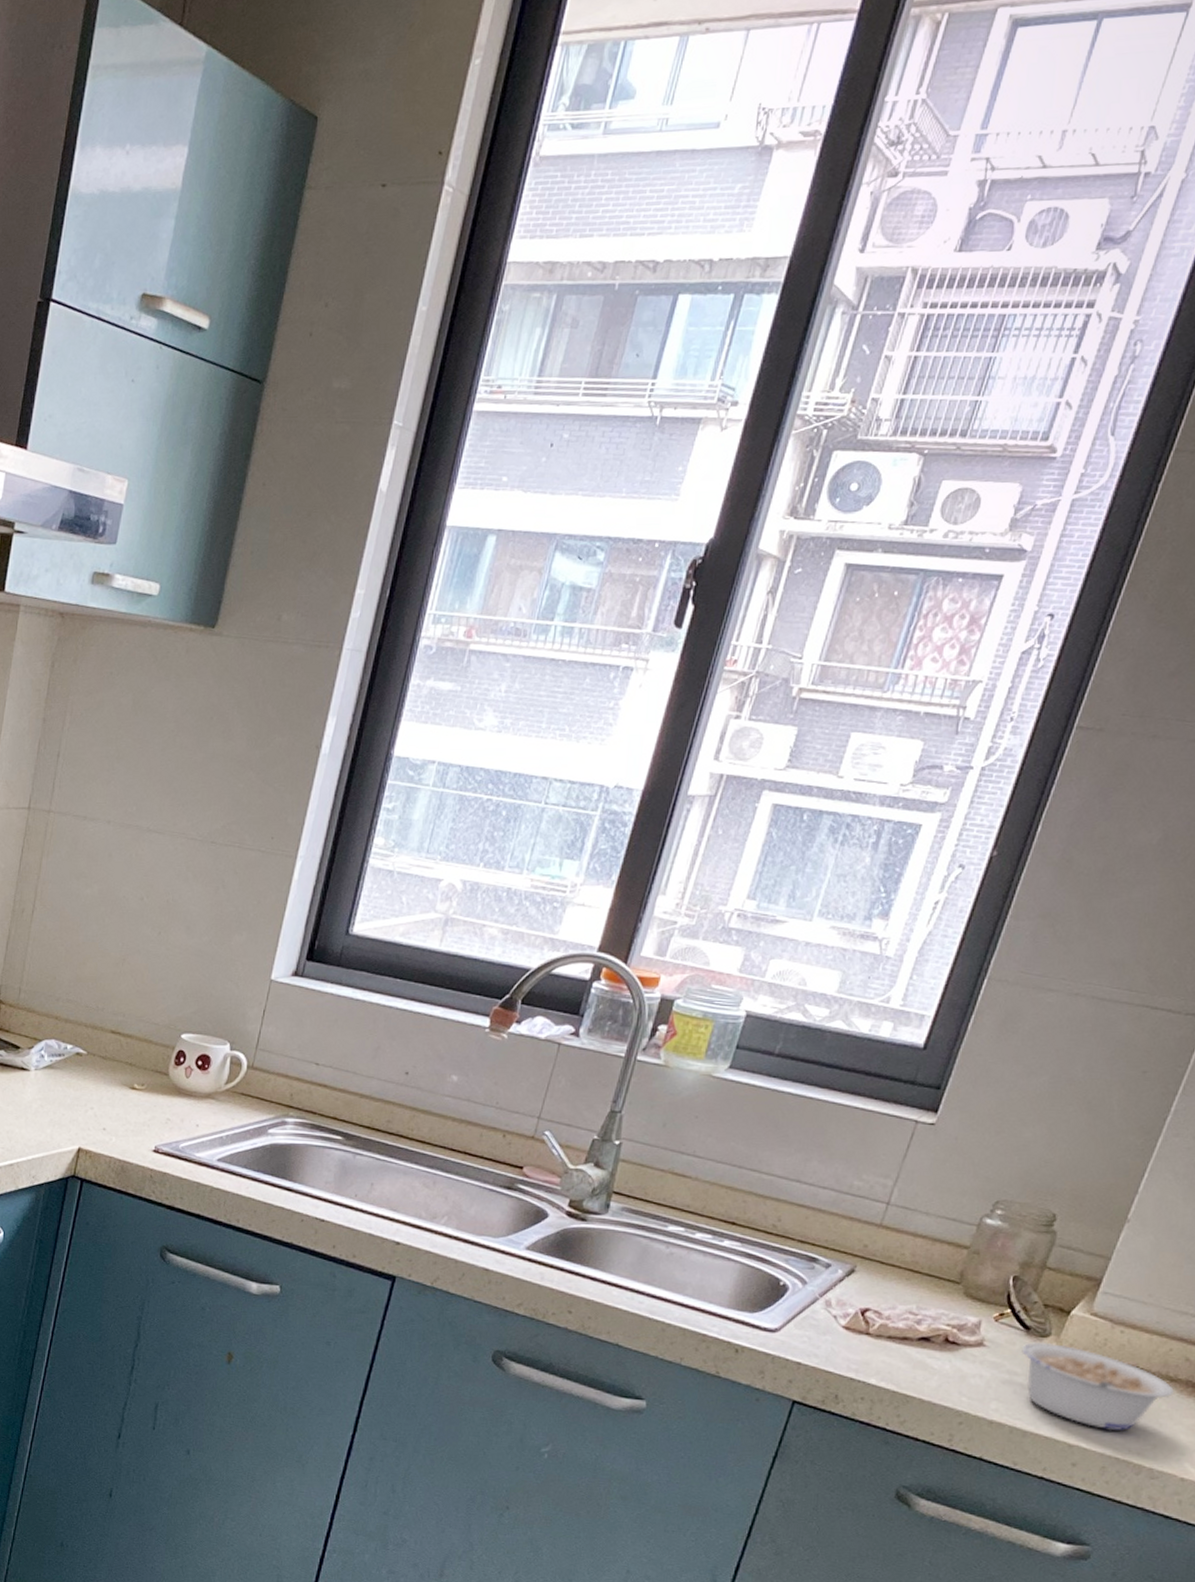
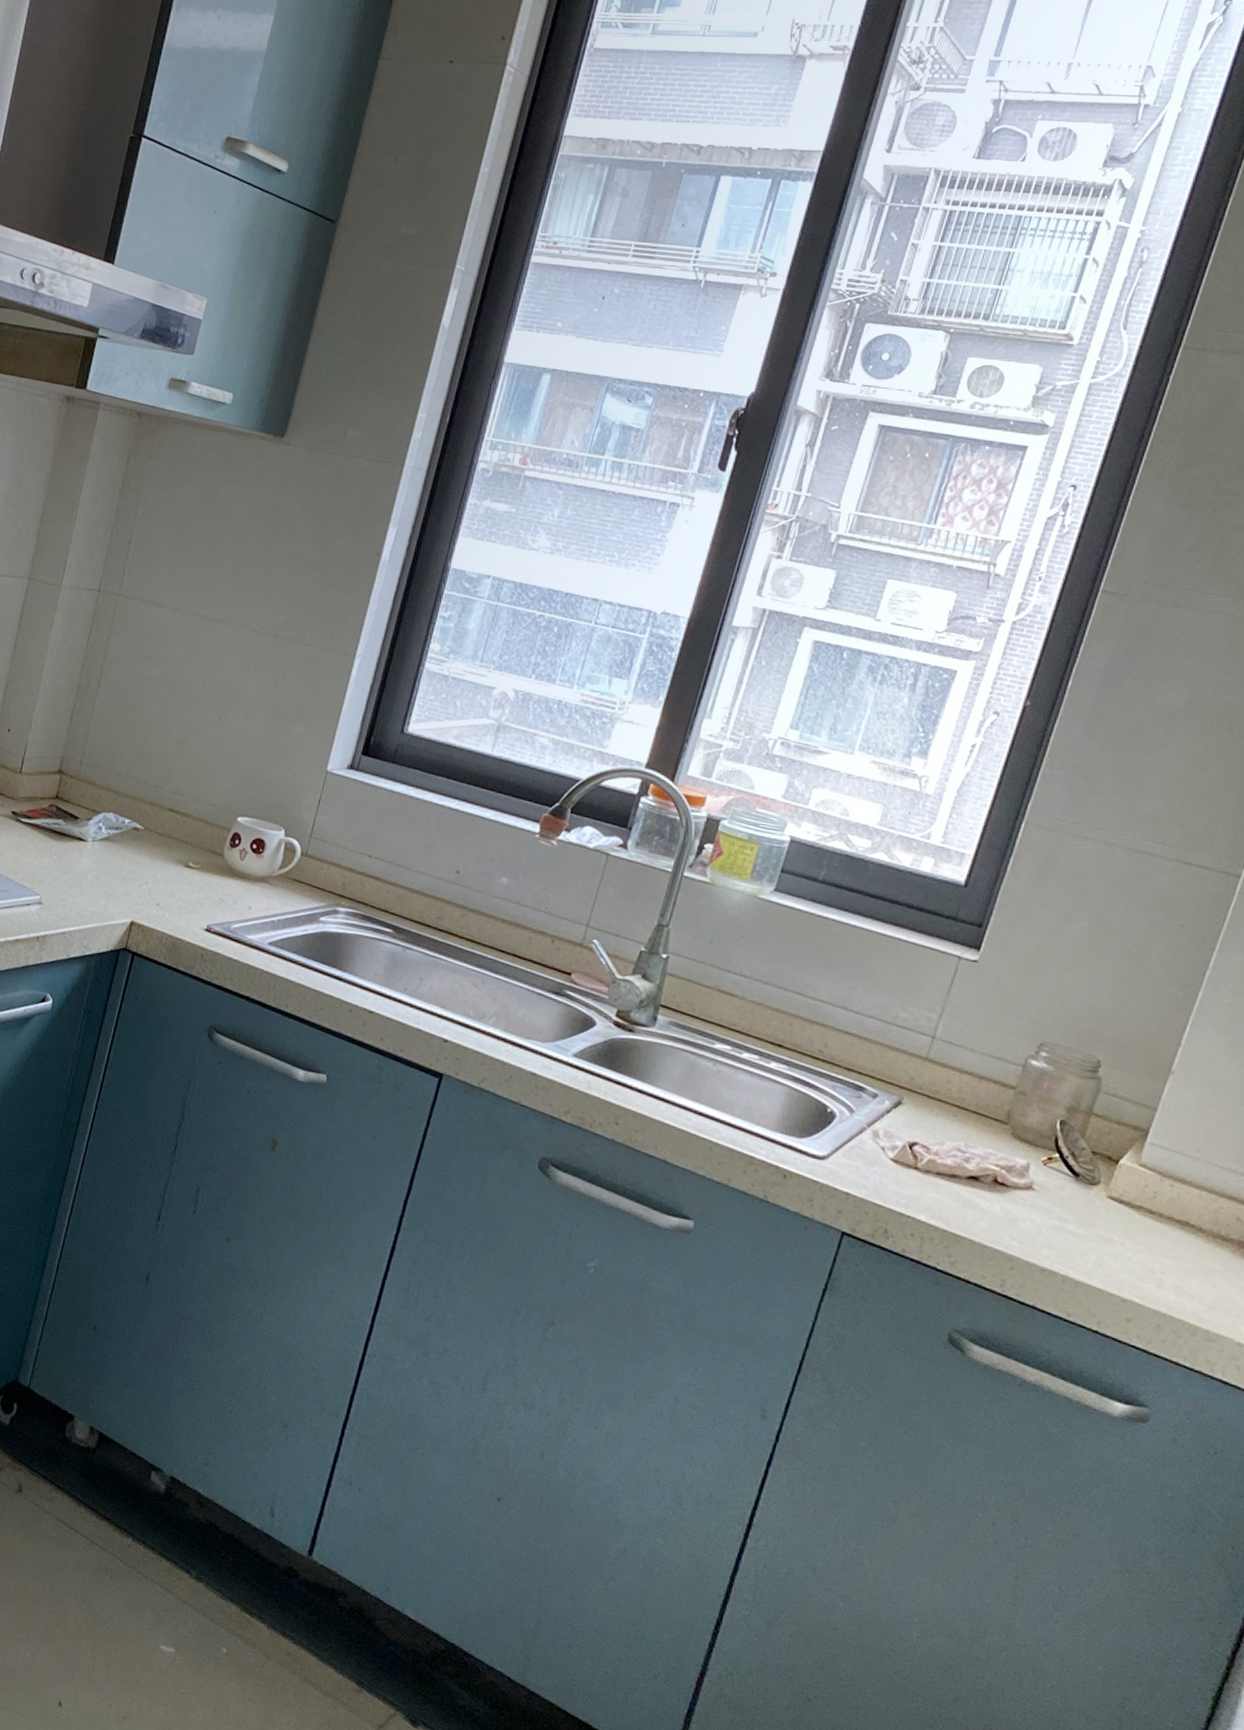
legume: present [1021,1341,1175,1431] -> none [1071,1189,1228,1288]

